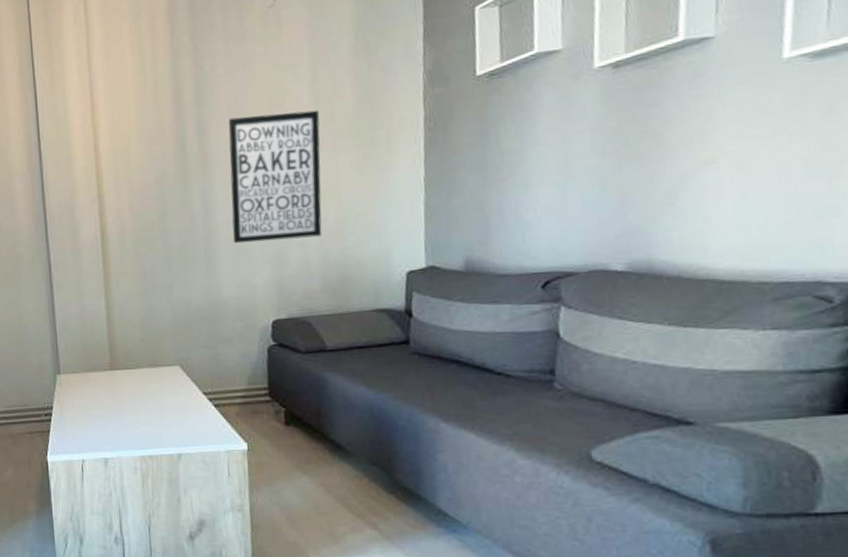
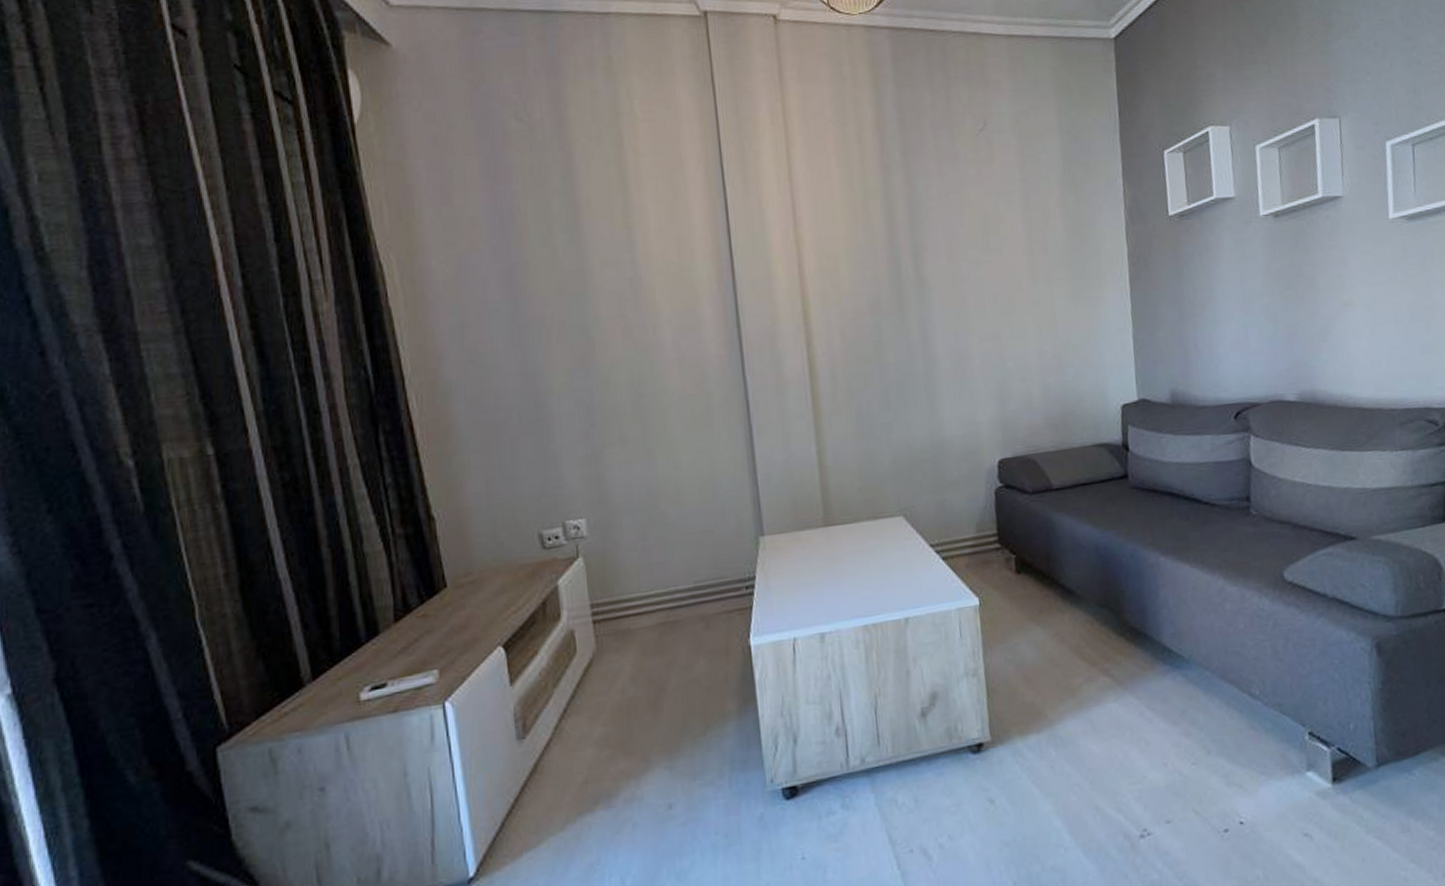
wall art: present [228,110,322,244] -> none [944,239,1042,378]

